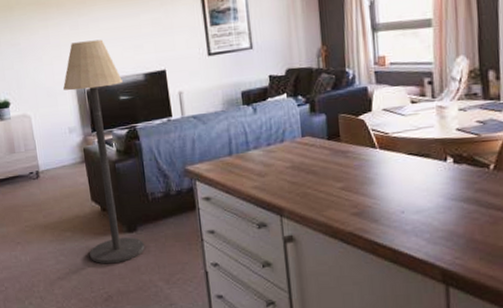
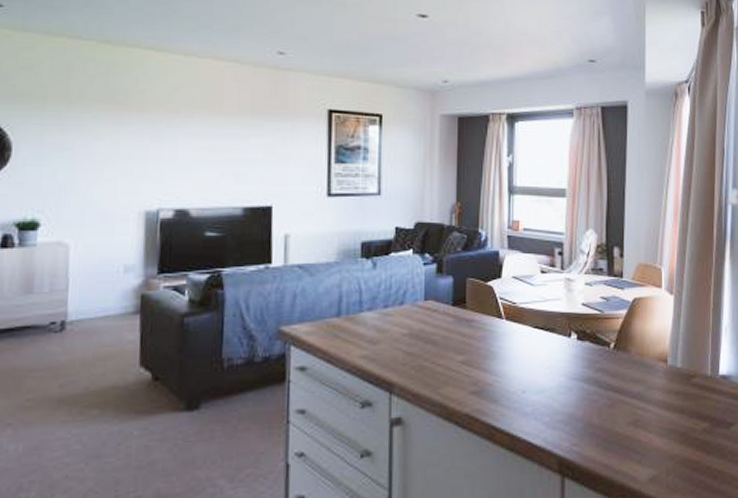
floor lamp: present [63,39,145,264] -> none [123,158,213,456]

